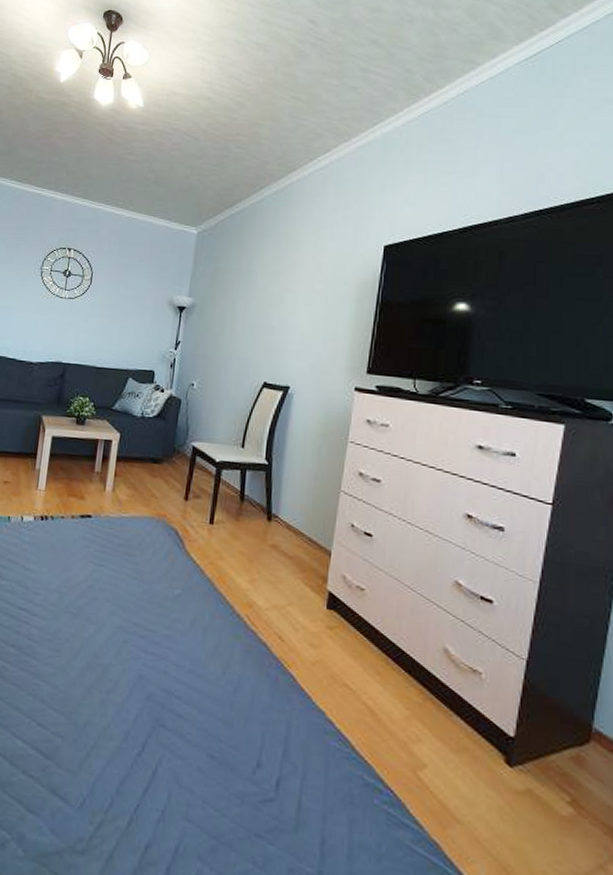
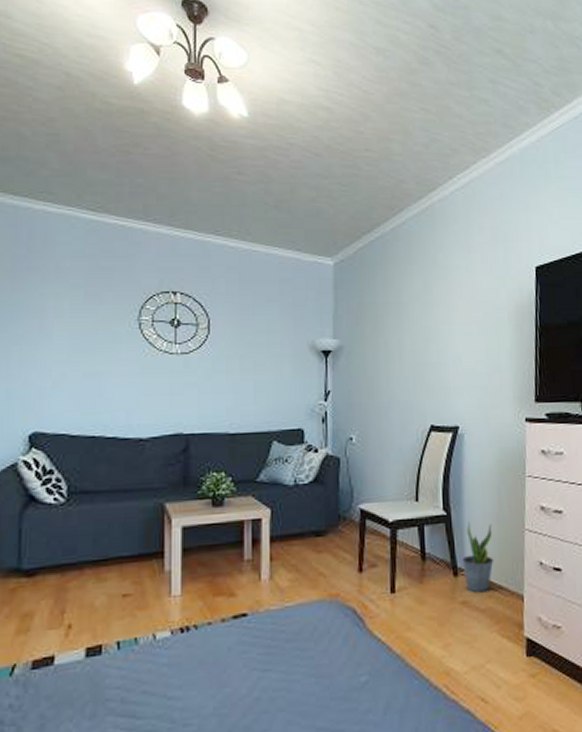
potted plant: none [277,474,309,541] -> present [462,521,494,593]

